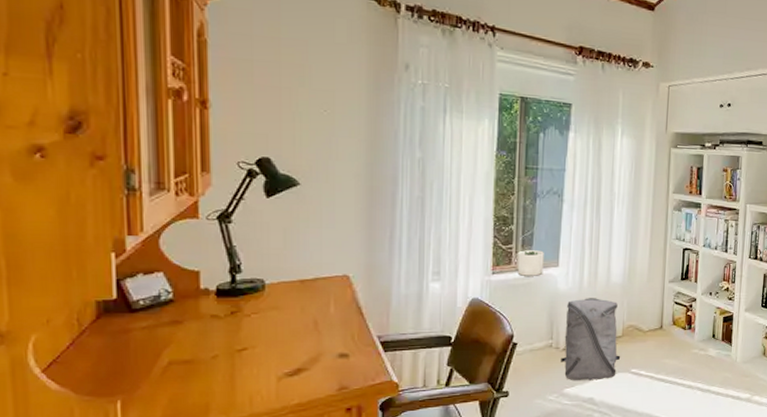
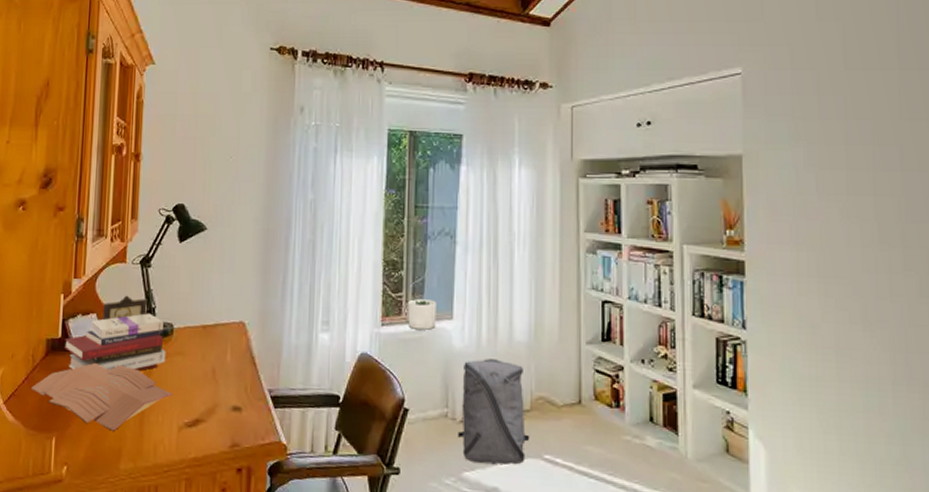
papers: none [79,323,268,388] -> present [30,363,172,431]
books: none [123,270,258,331] -> present [65,313,166,371]
photo frame: none [172,252,230,278] -> present [103,295,147,320]

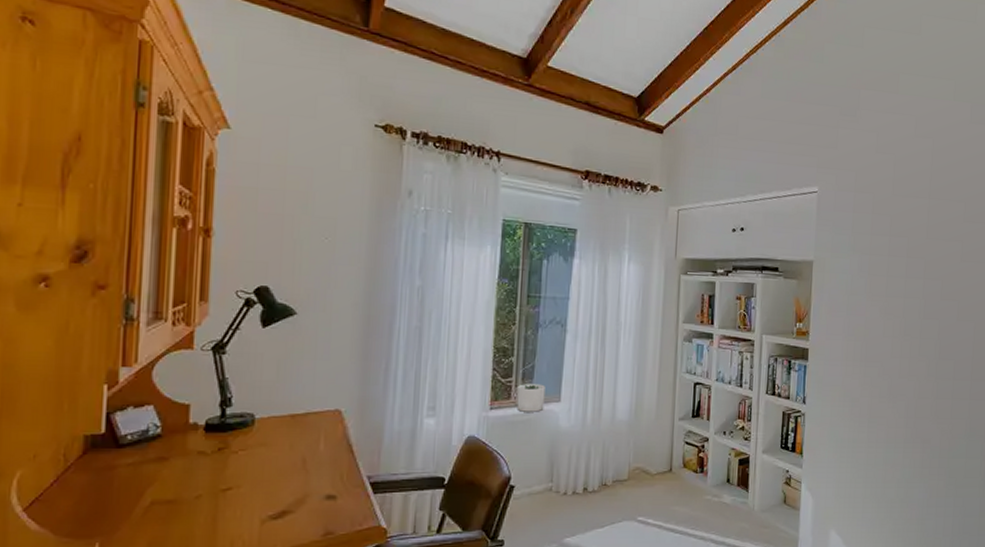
papers: present [30,363,172,431] -> none [62,460,254,531]
books: present [65,313,166,371] -> none [110,403,246,467]
photo frame: present [103,295,147,320] -> none [162,384,221,412]
backpack: present [458,359,530,465] -> none [561,436,627,530]

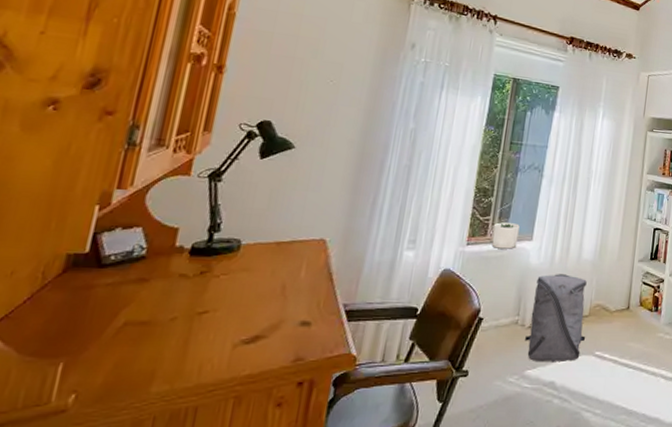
backpack: none [561,436,627,530] -> present [525,274,587,363]

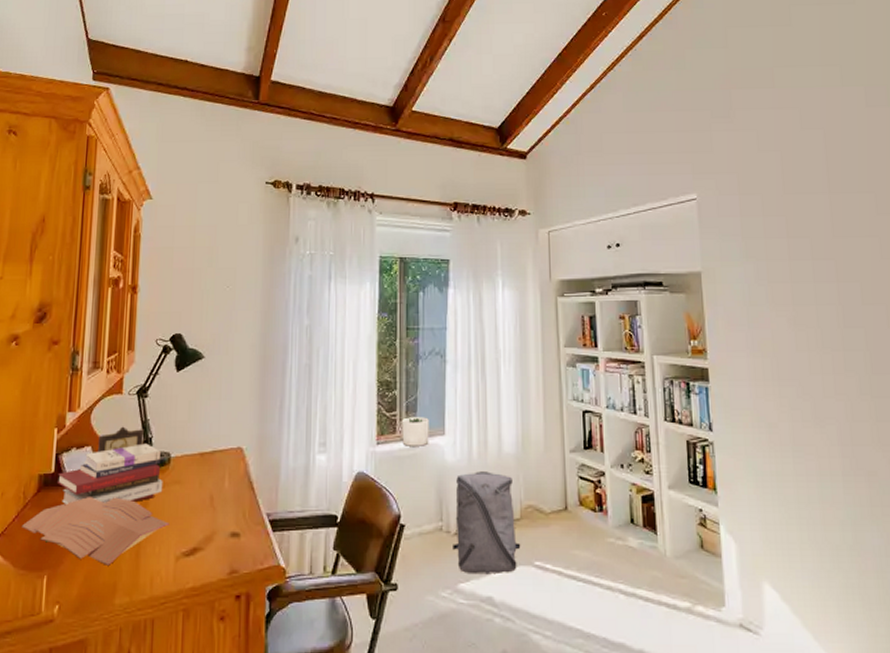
papers: none [34,280,230,352] -> present [21,497,170,565]
books: none [92,228,230,288] -> present [58,443,163,504]
photo frame: none [150,209,212,235] -> present [98,426,144,452]

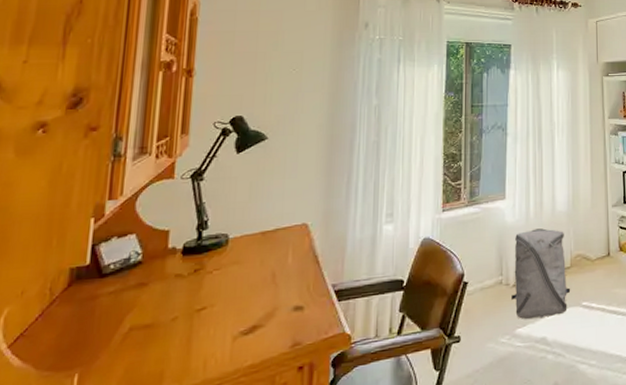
papers: present [21,497,170,565] -> none [46,283,226,355]
books: present [58,443,163,504] -> none [94,226,220,297]
photo frame: present [98,426,144,452] -> none [144,211,198,239]
planter: present [402,417,429,446] -> none [466,184,491,211]

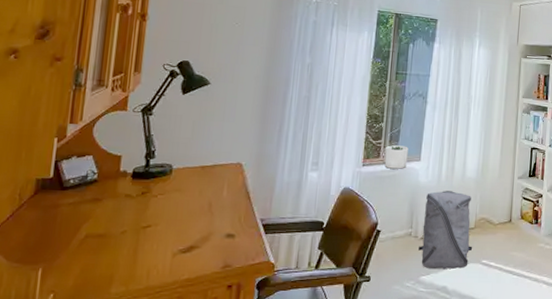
planter: none [466,184,491,211] -> present [384,145,408,169]

